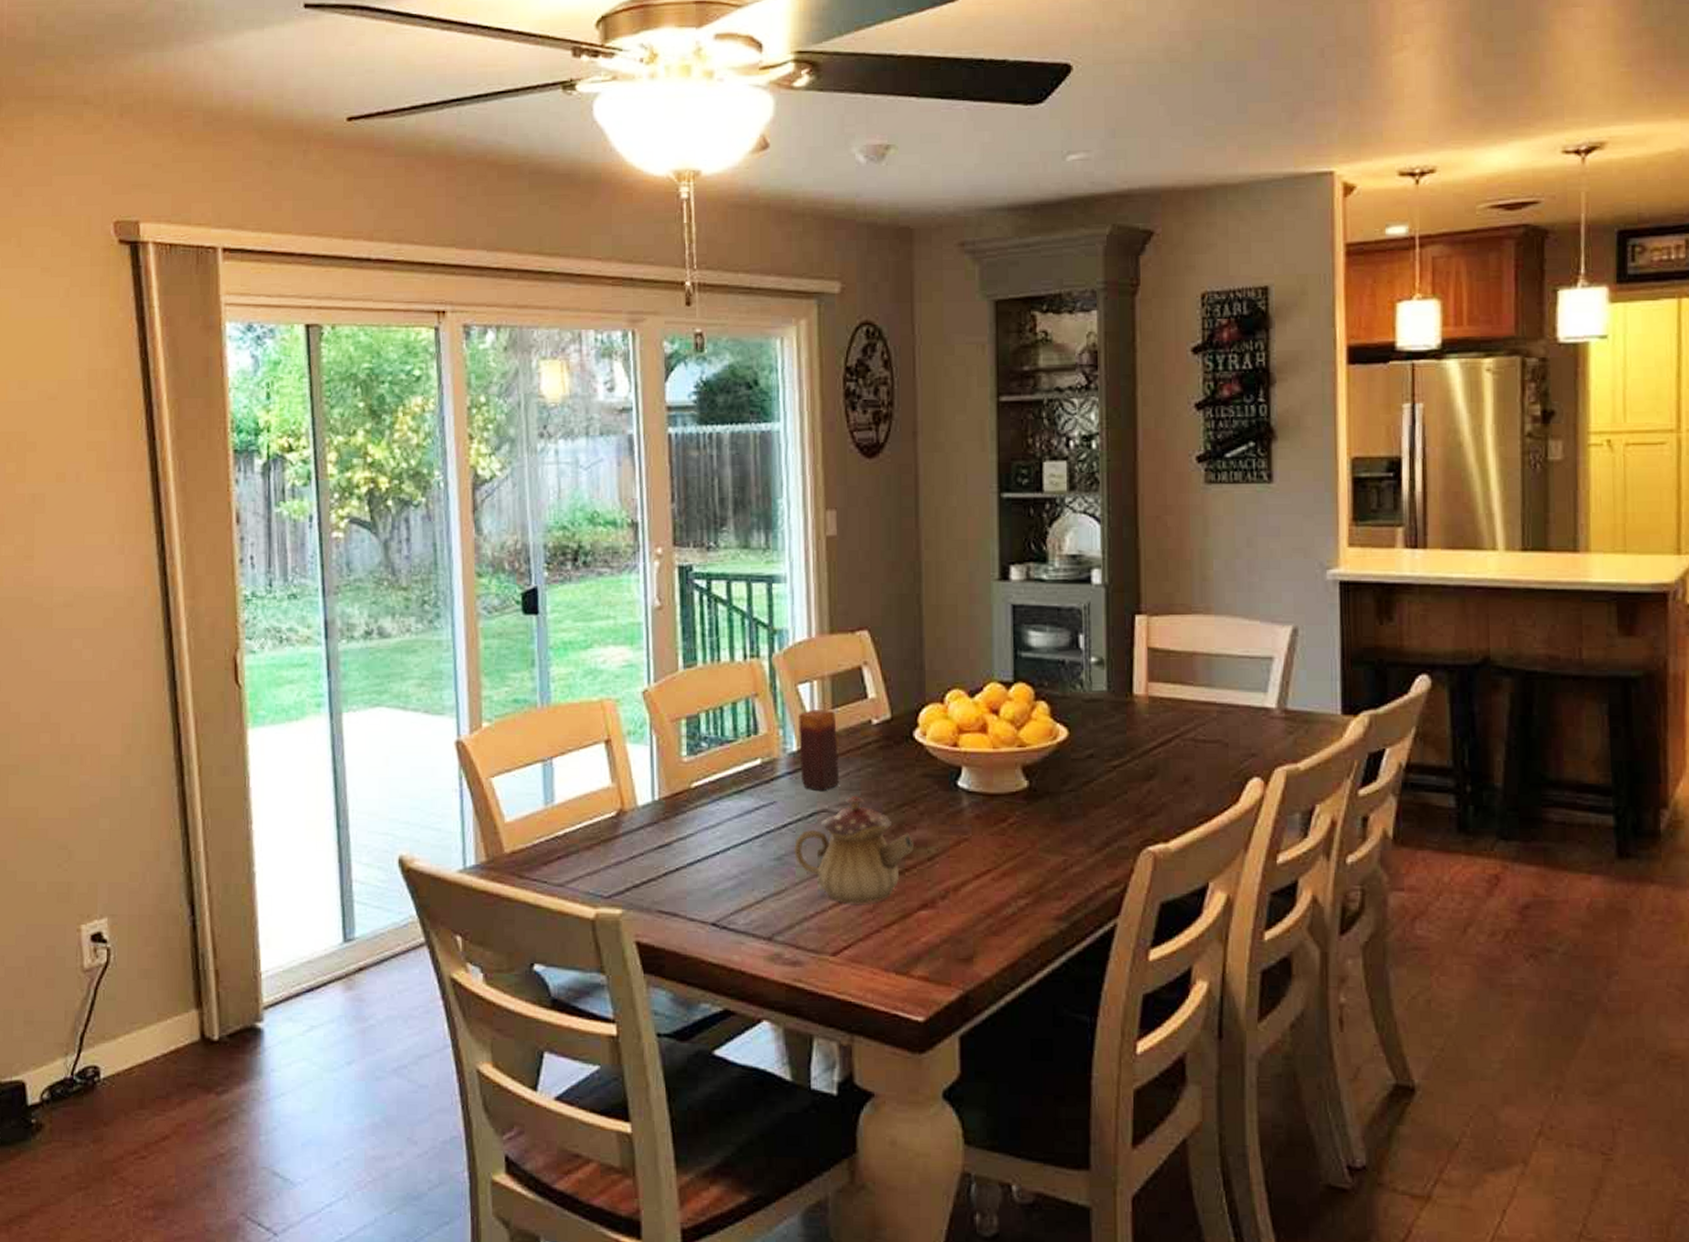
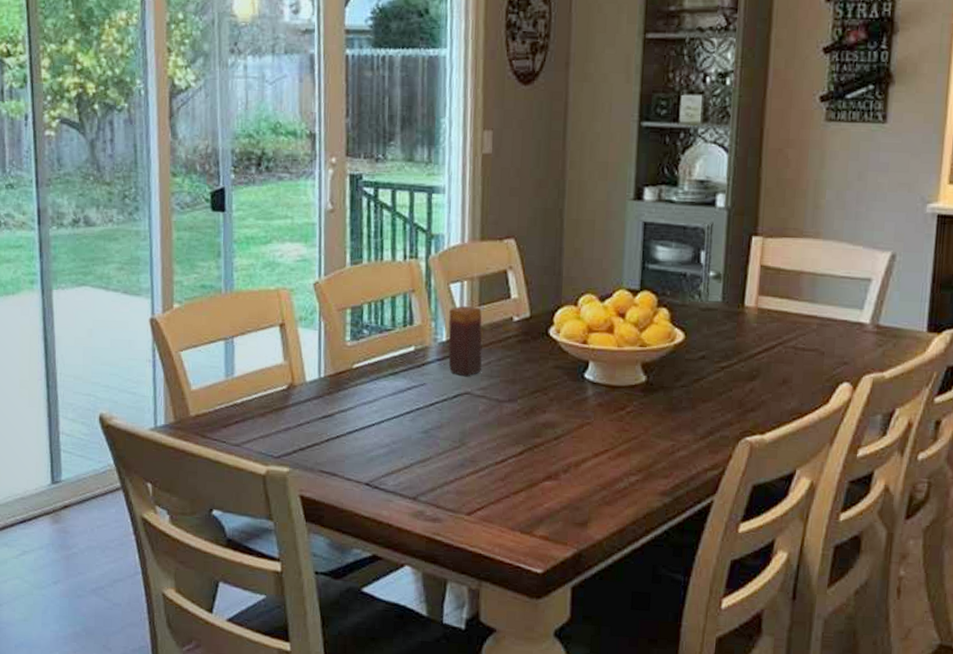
teapot: present [794,795,914,904] -> none [439,381,543,474]

